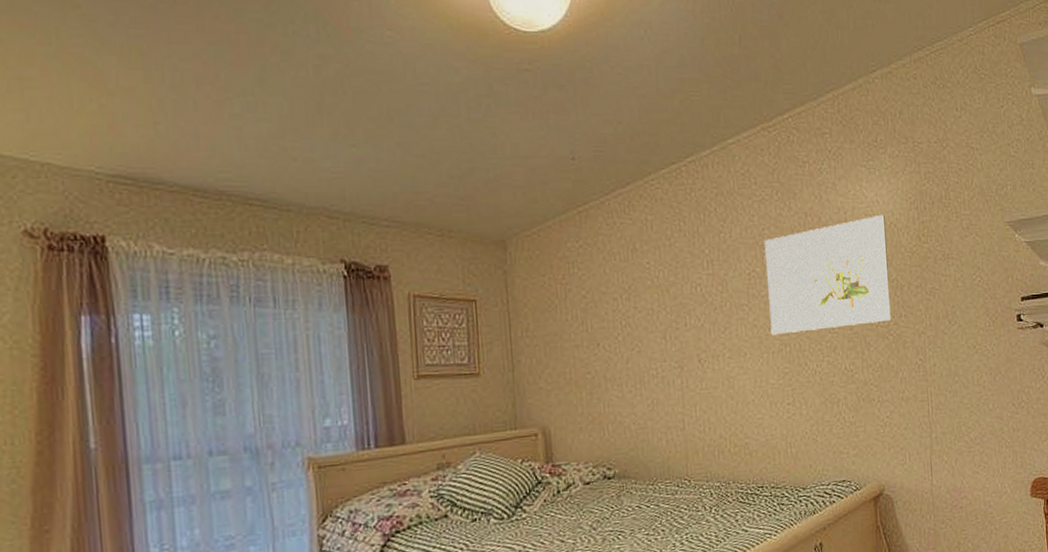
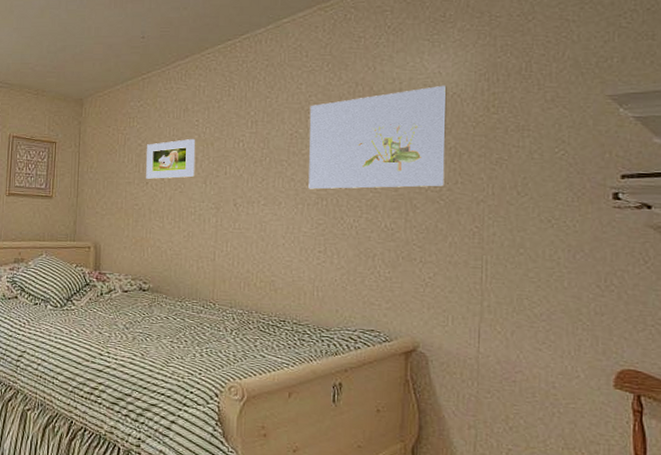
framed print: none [593,286,652,339] -> present [146,139,196,179]

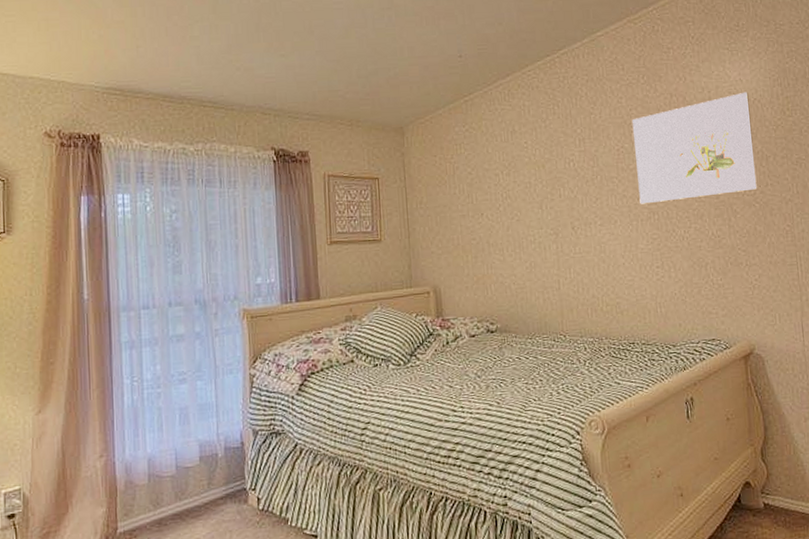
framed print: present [146,139,196,179] -> none [478,163,530,210]

